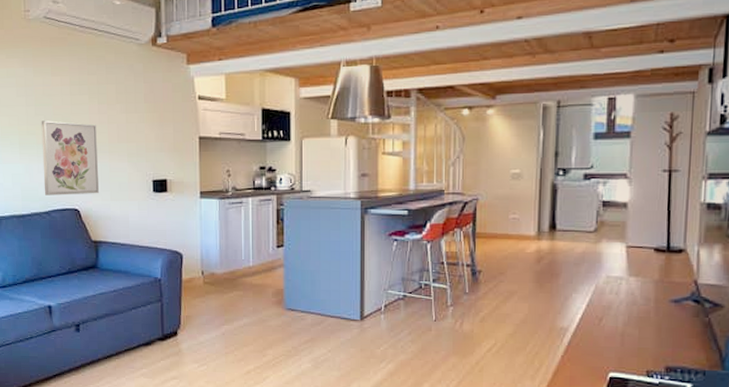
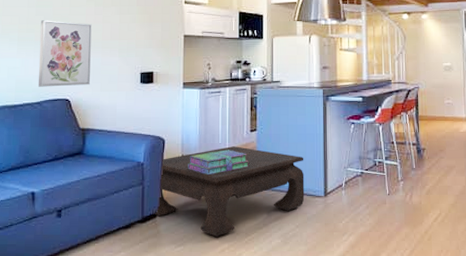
coffee table: none [174,263,338,358] -> present [153,146,305,237]
stack of books: none [208,267,275,294] -> present [188,150,249,176]

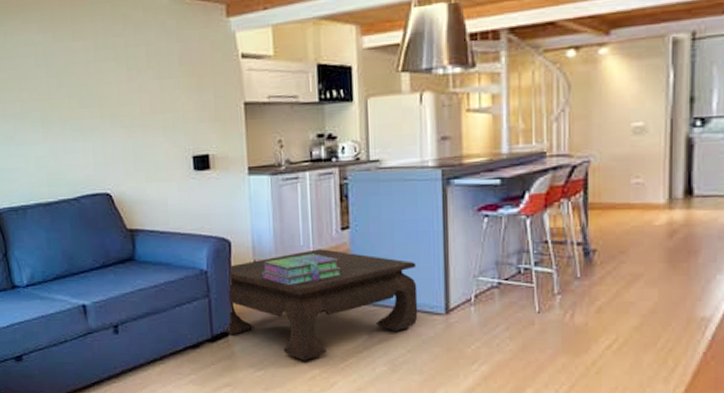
wall art: present [37,20,92,87] -> none [64,93,132,179]

